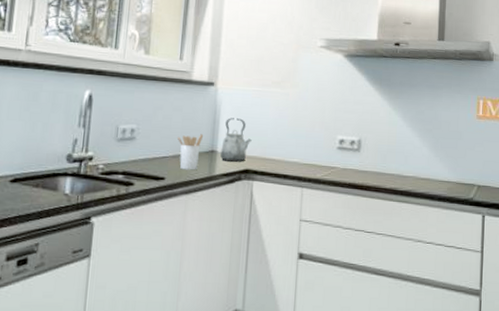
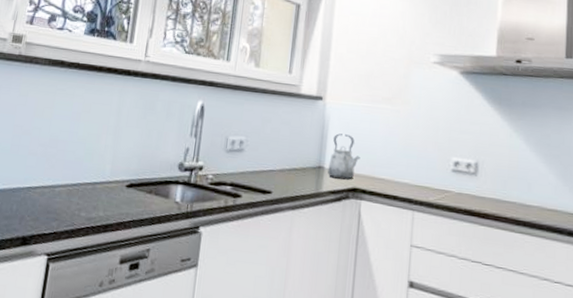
utensil holder: present [178,134,204,170] -> none [285,149,311,186]

